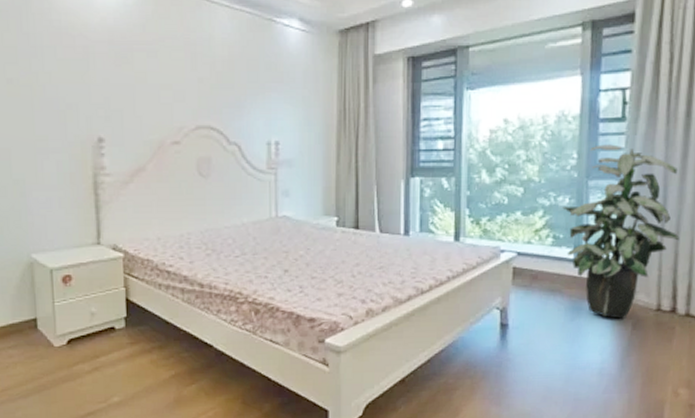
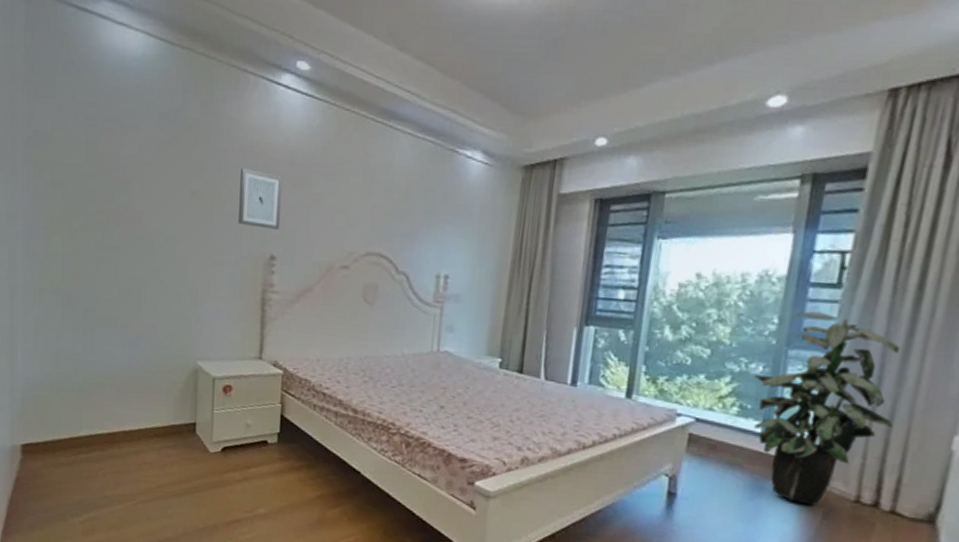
wall art: none [58,50,106,111] -> present [238,167,283,230]

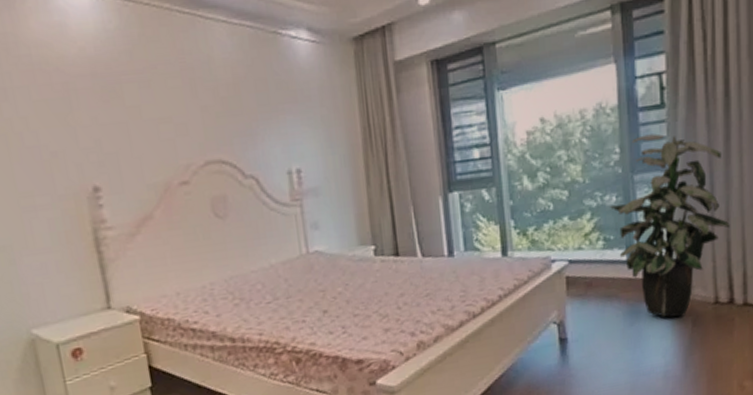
wall art: present [238,167,283,230] -> none [33,90,98,159]

